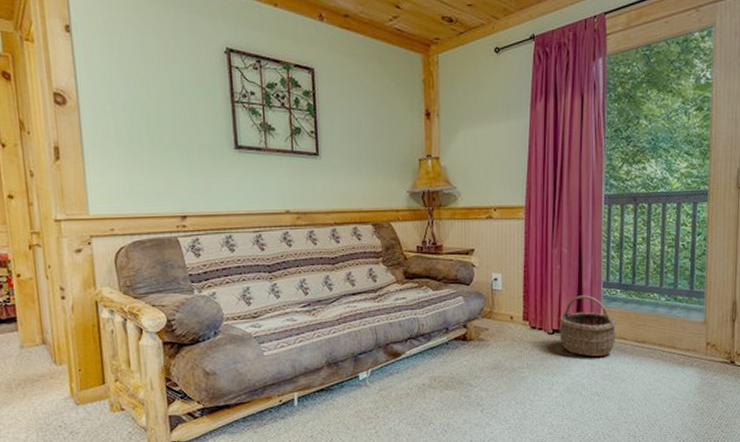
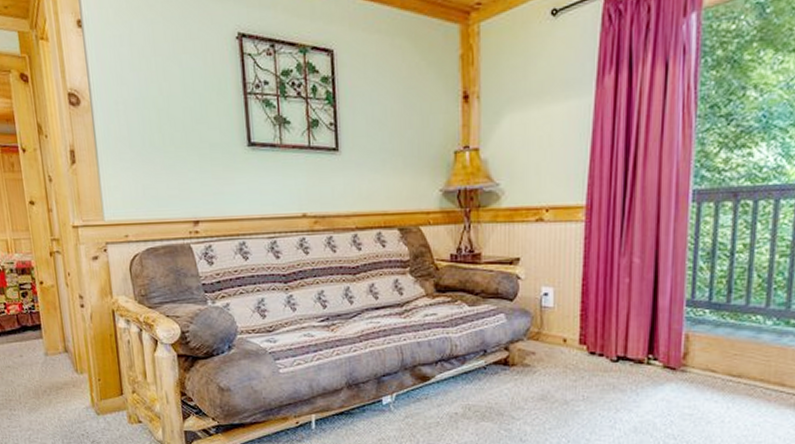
wicker basket: present [559,295,616,357] -> none [625,315,702,391]

